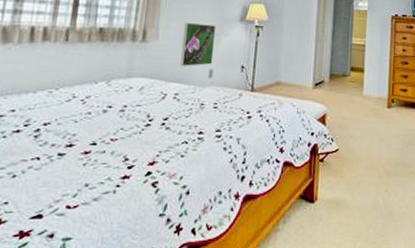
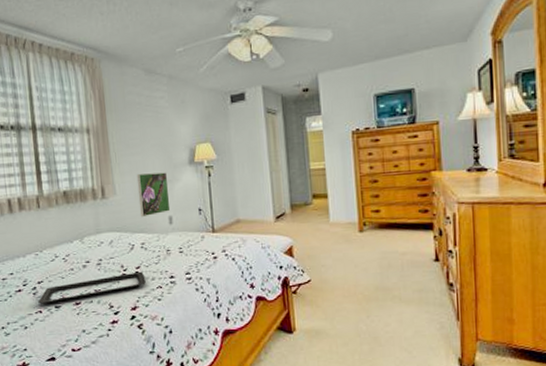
serving tray: none [38,123,172,152] -> present [38,271,146,305]

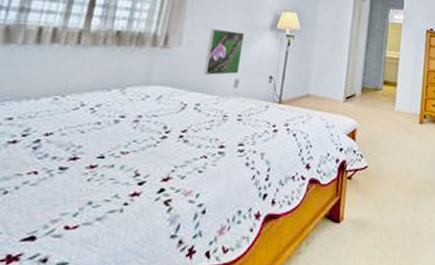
serving tray: present [38,271,146,305] -> none [36,135,190,165]

